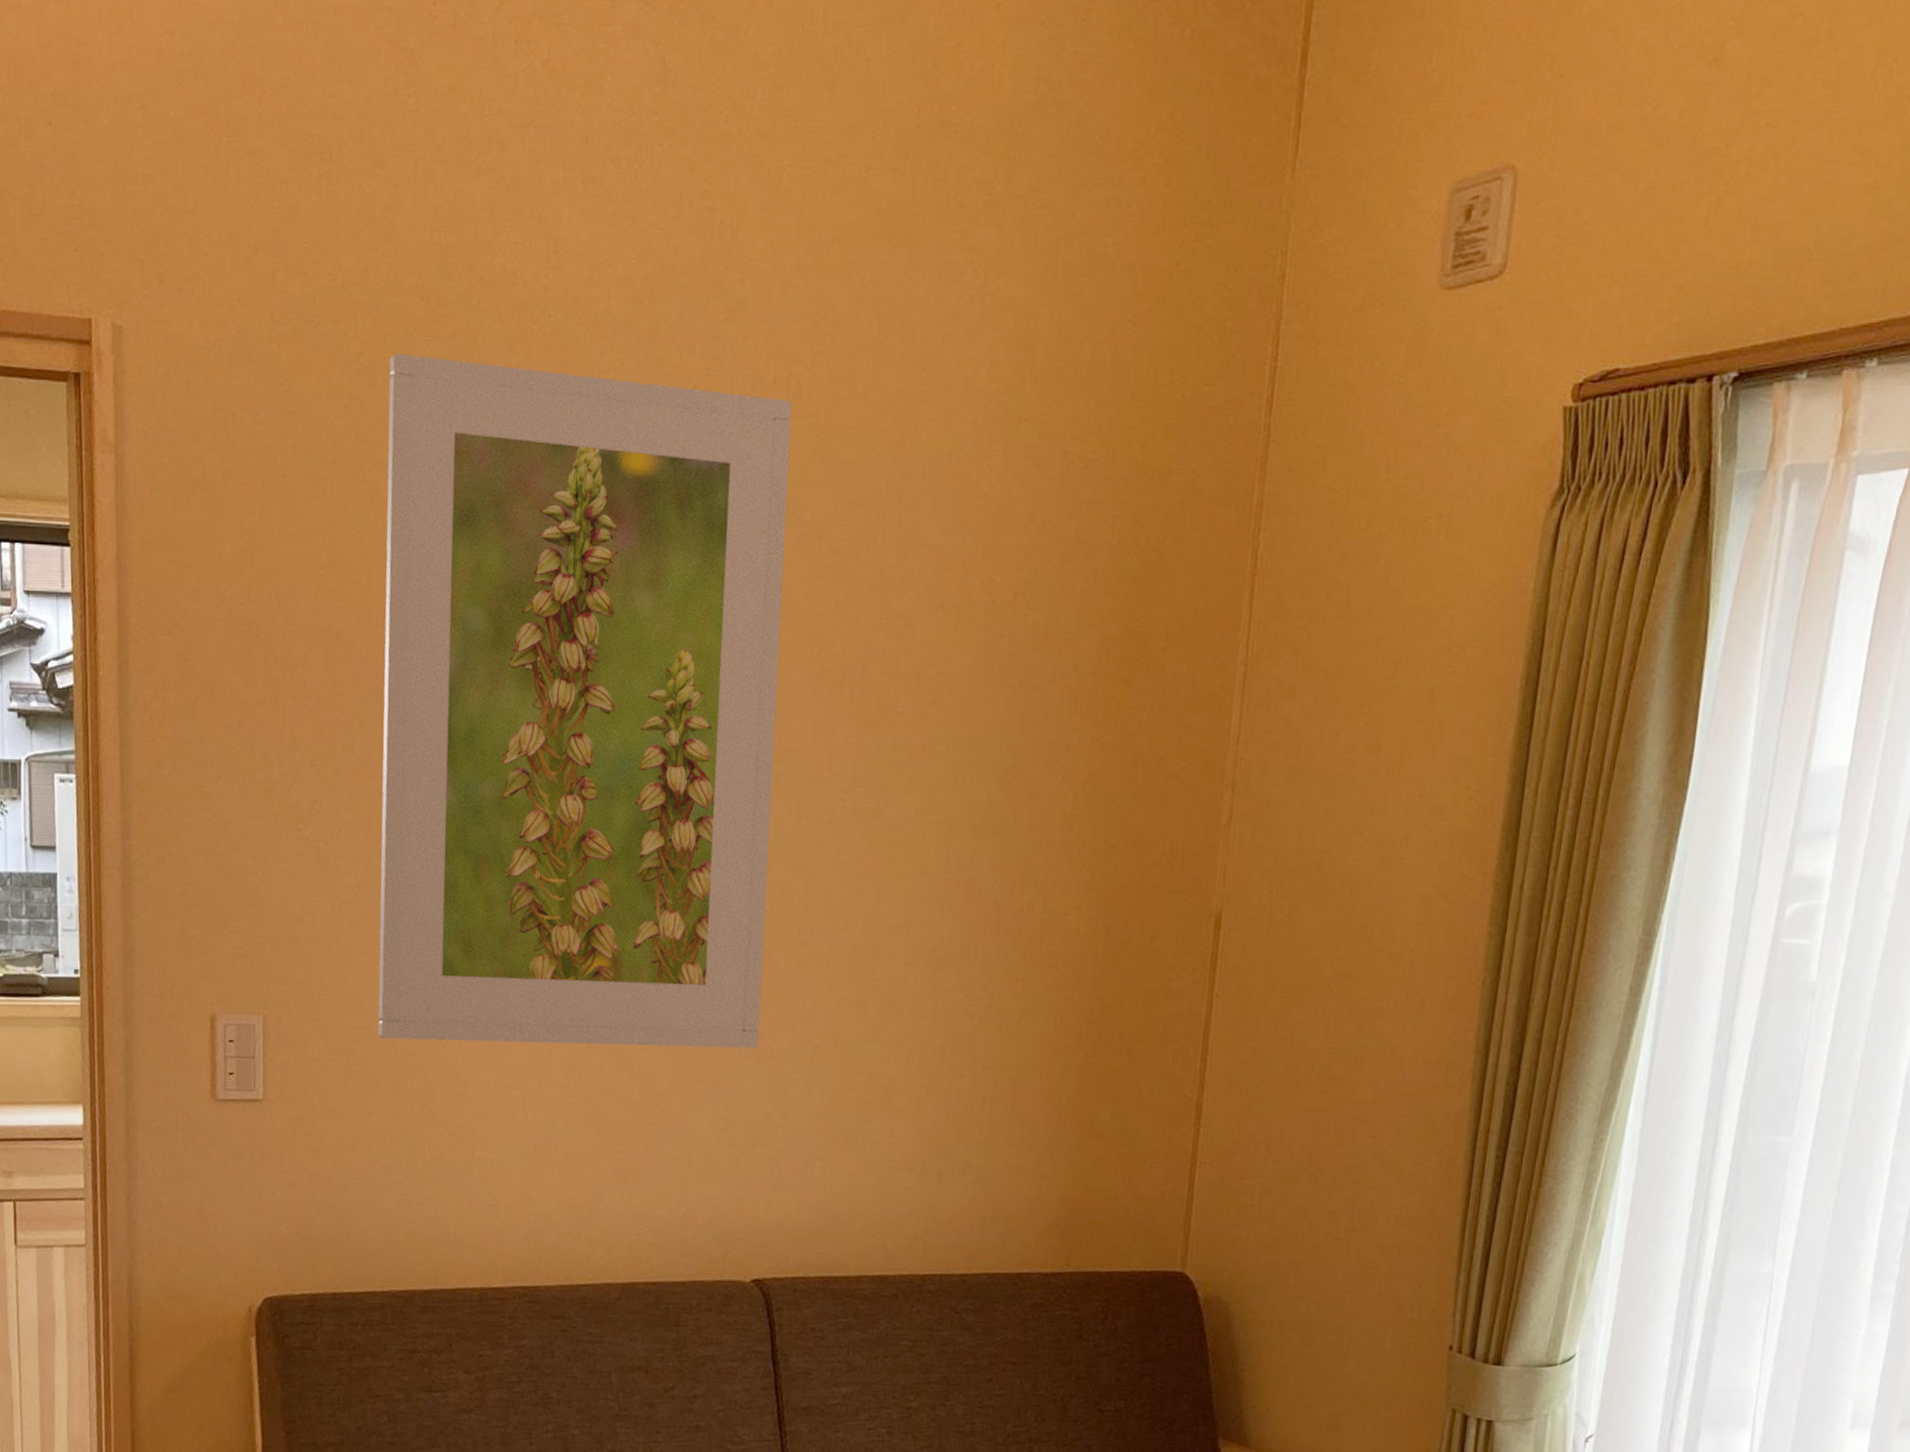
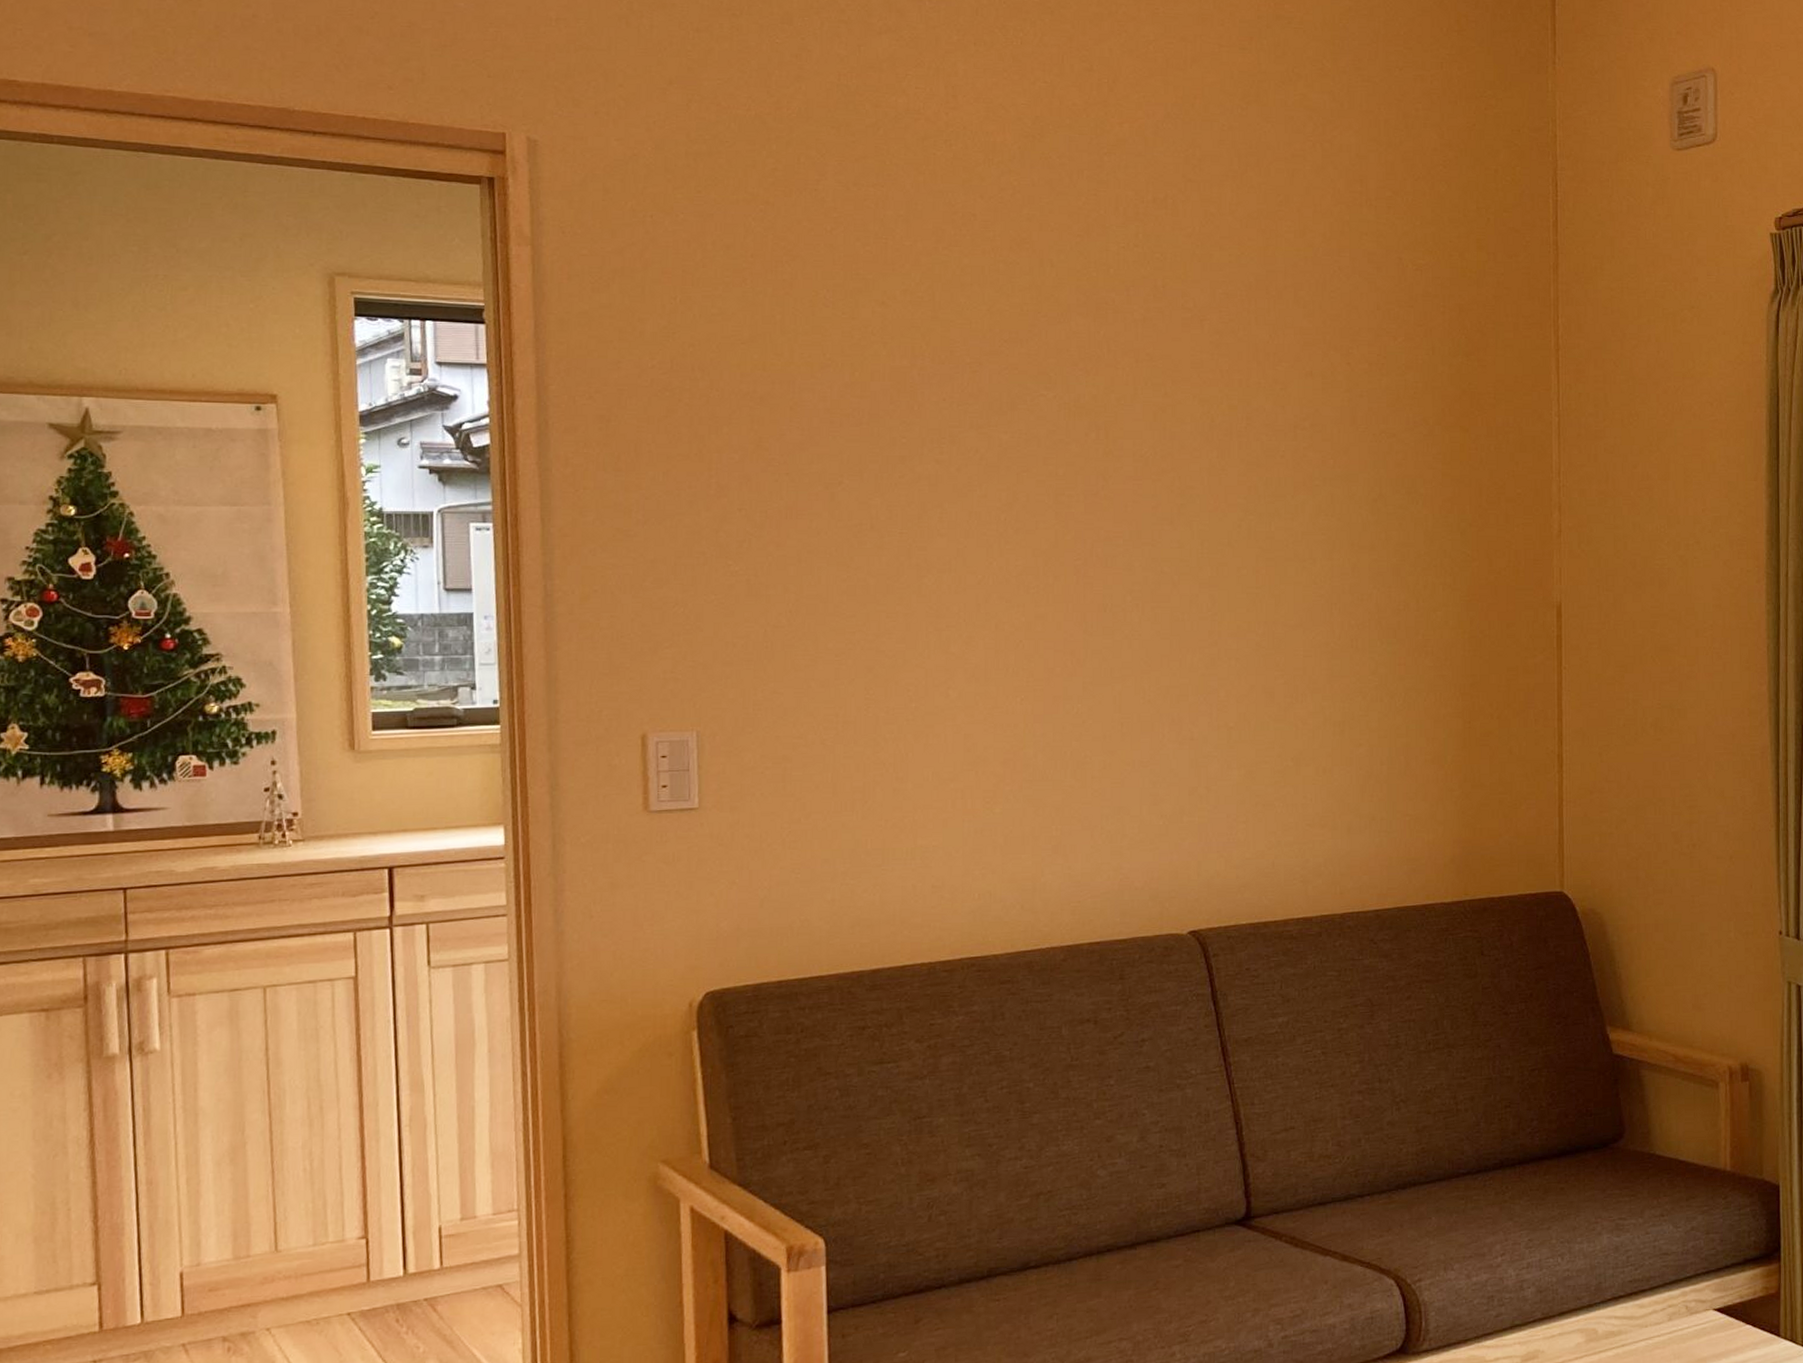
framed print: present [377,353,792,1049] -> none [803,170,1180,746]

